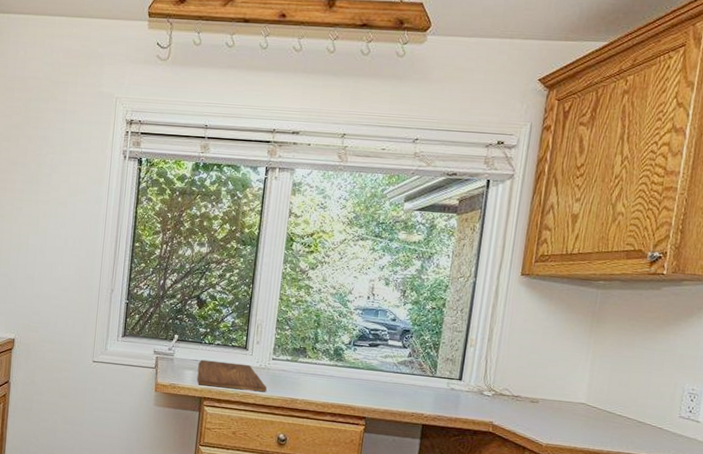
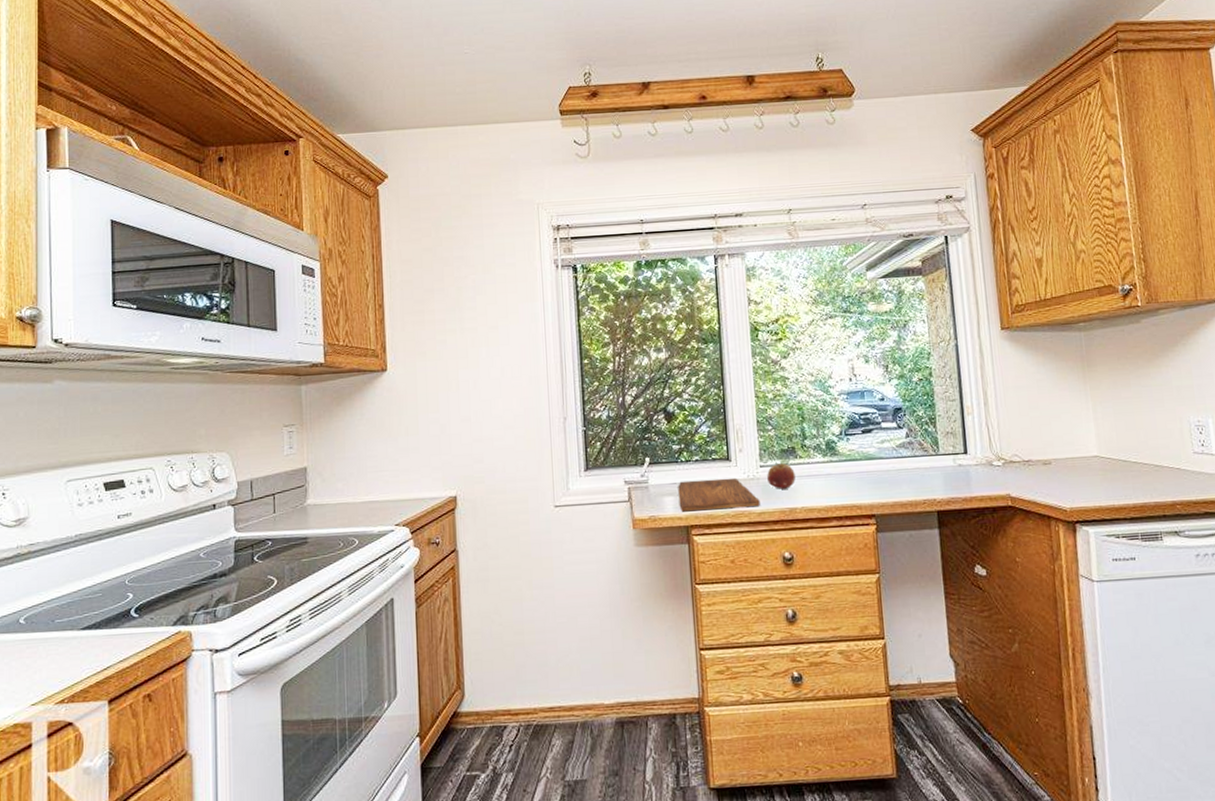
fruit: none [276,359,302,382] -> present [767,463,795,489]

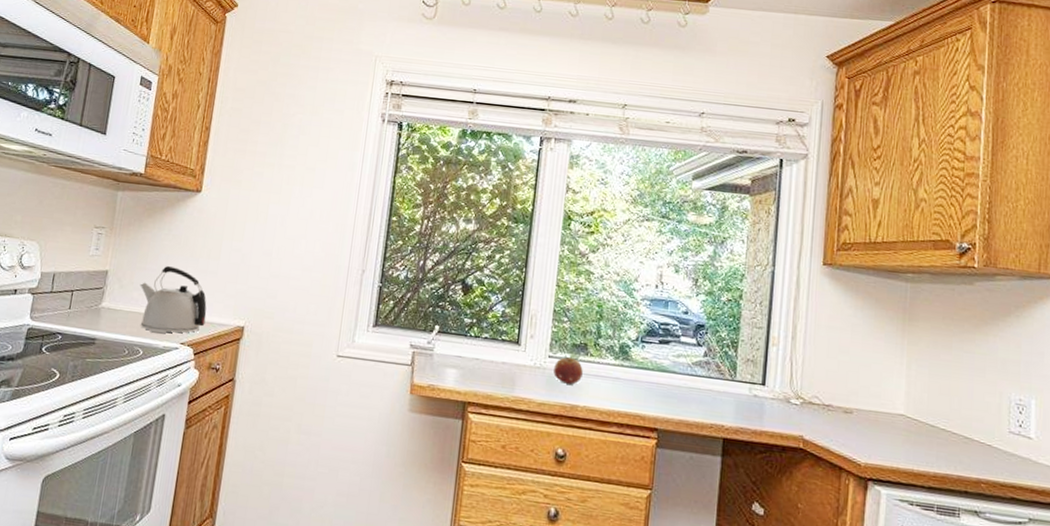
kettle: none [342,450,417,520] -> present [140,265,207,334]
cutting board: present [678,477,760,512] -> none [460,355,542,396]

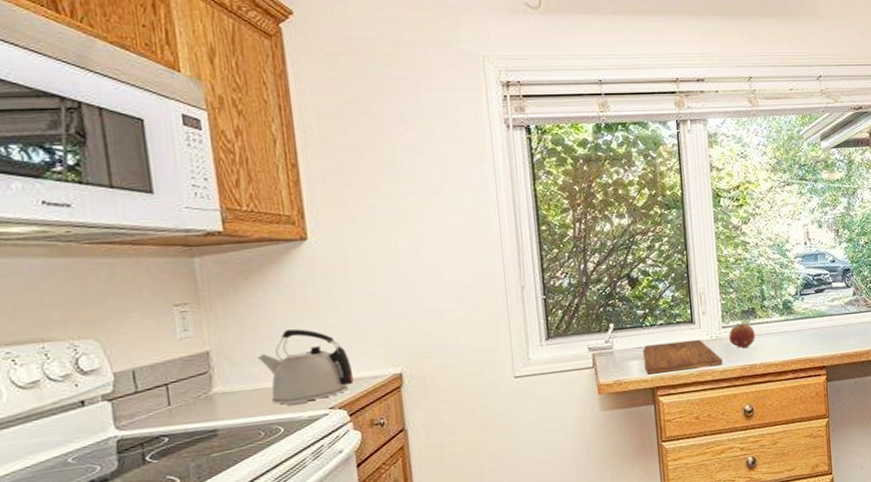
cutting board: none [460,355,542,396] -> present [643,339,723,375]

